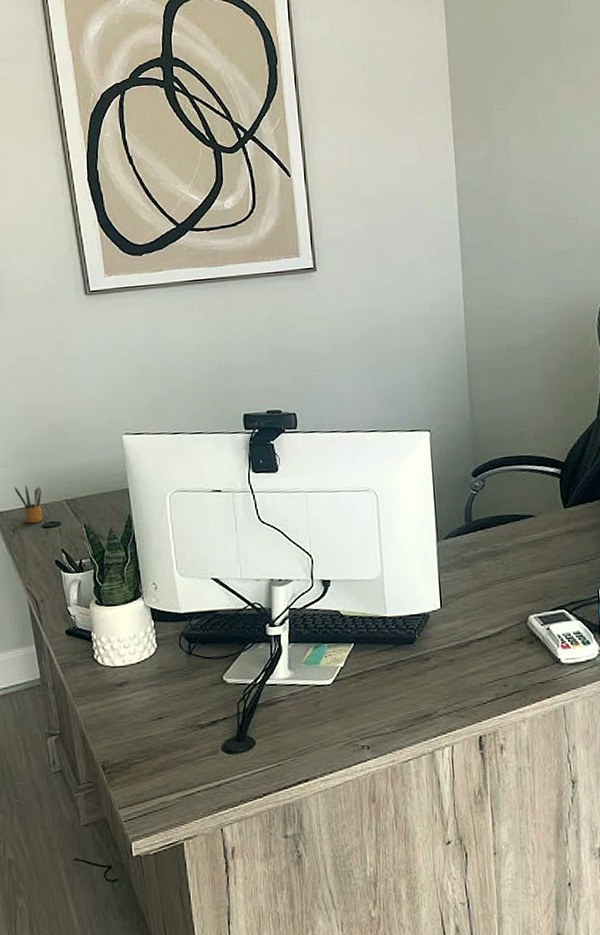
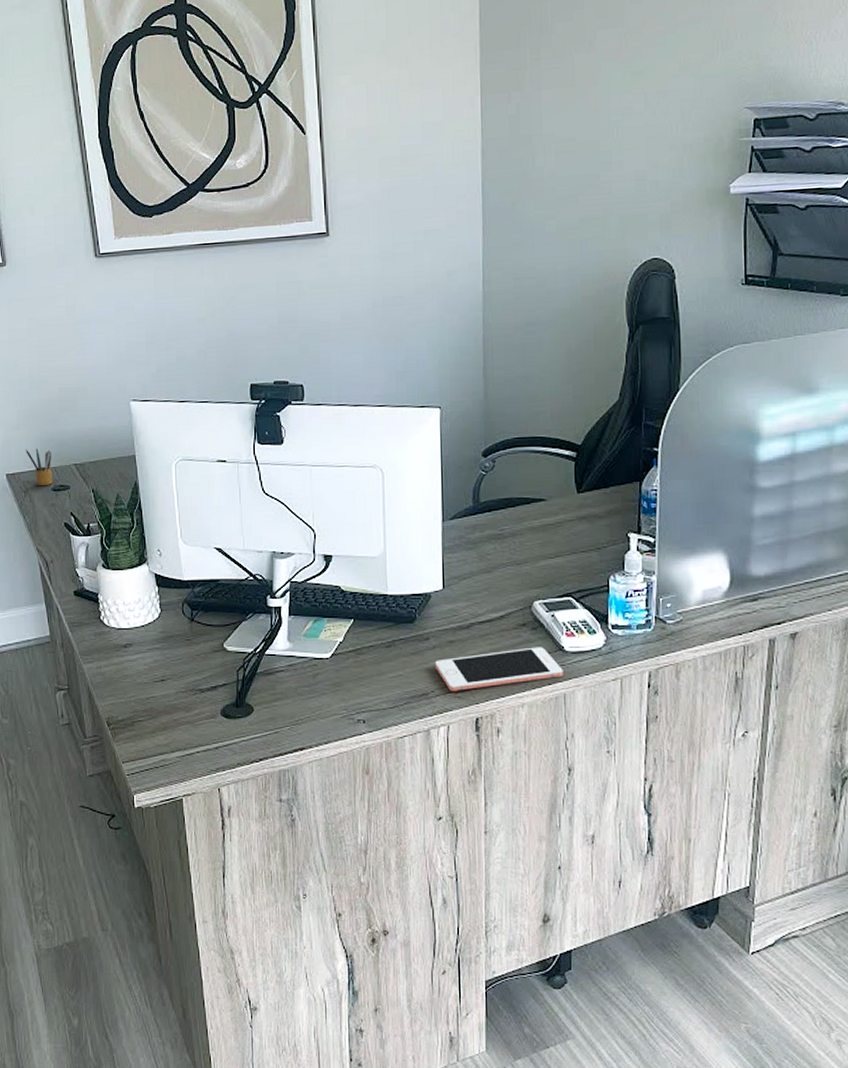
cell phone: none [437,660,561,712] -> present [435,647,563,692]

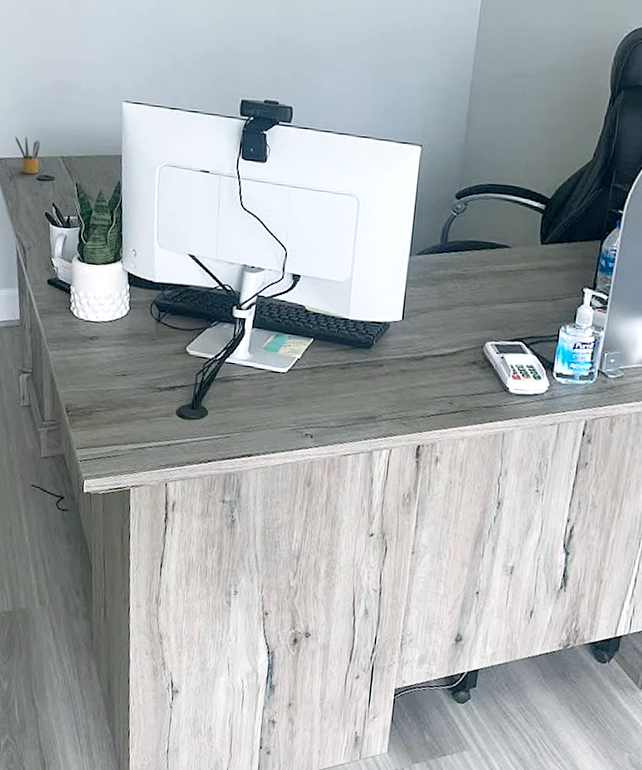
cell phone: present [435,647,563,692] -> none [385,385,505,419]

